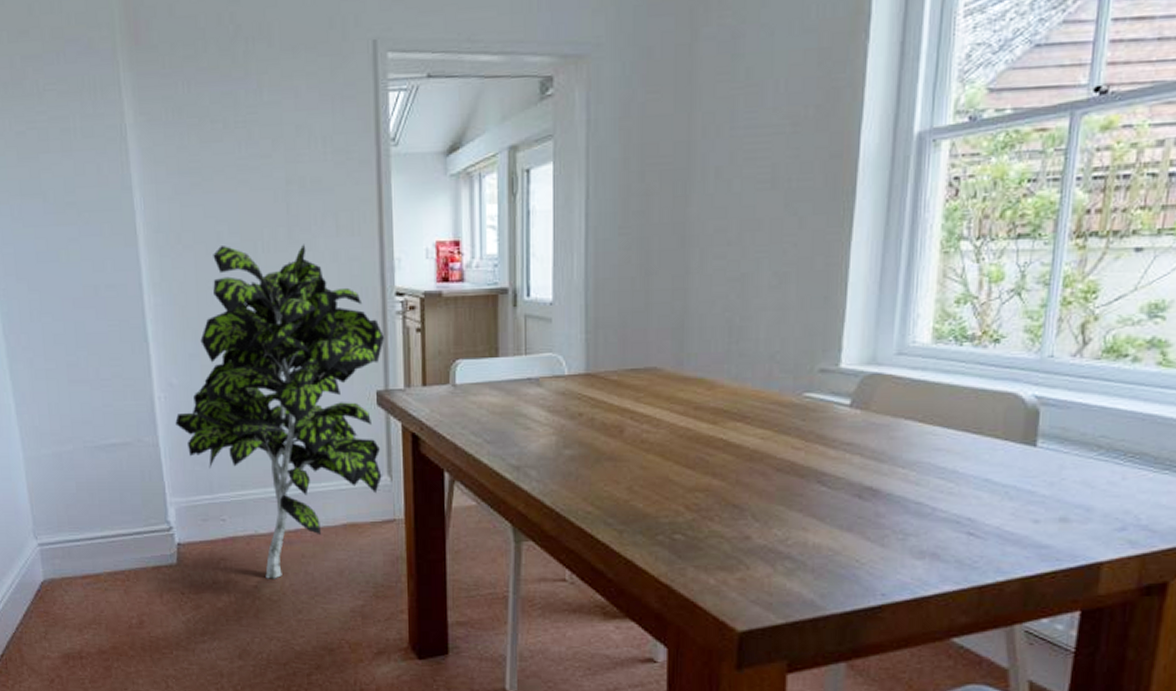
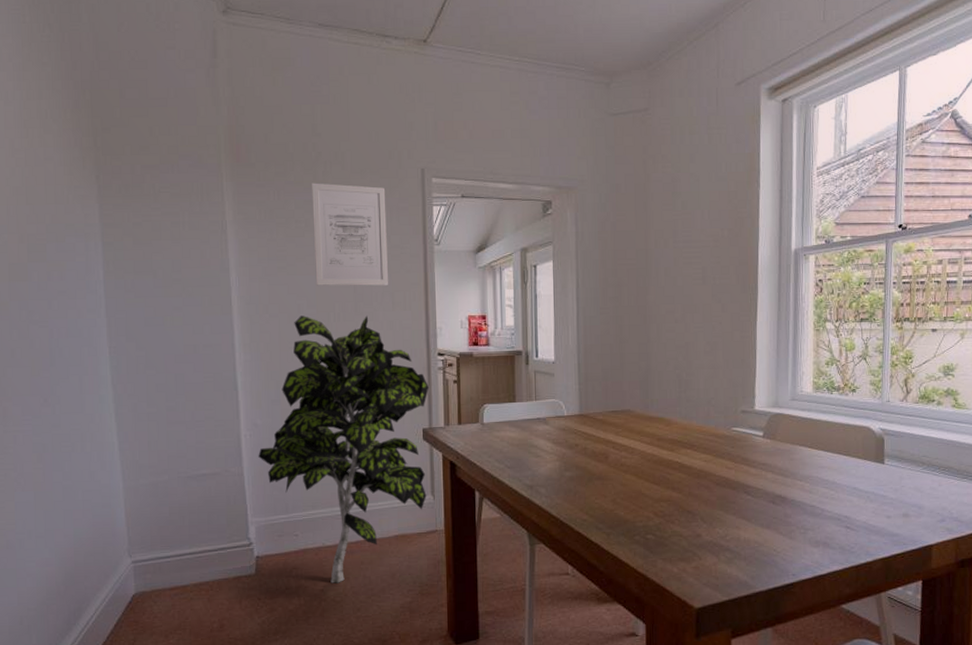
wall art: none [230,67,332,206] -> present [312,183,389,286]

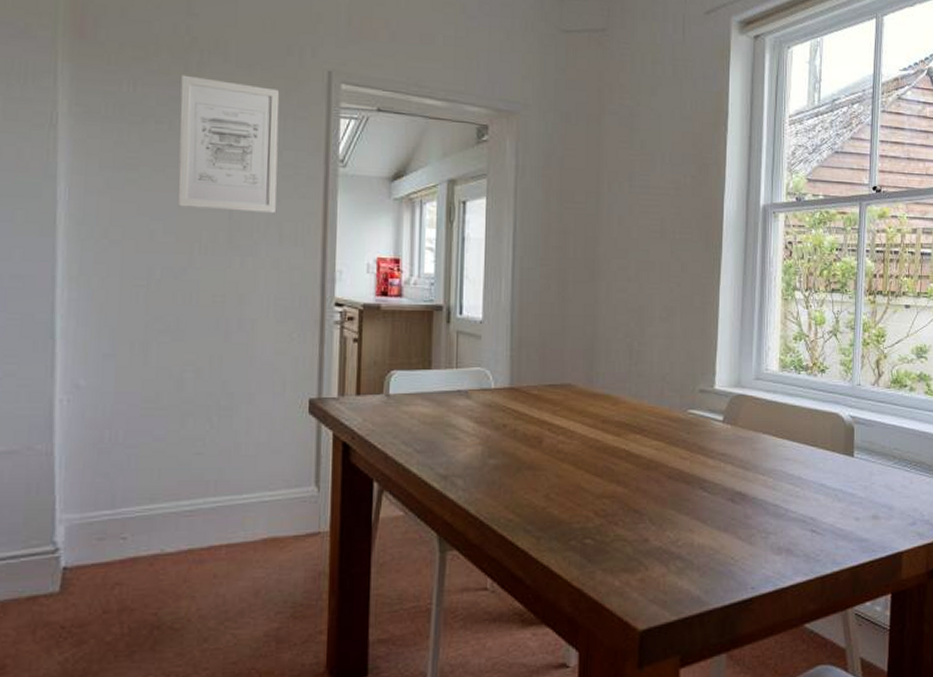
indoor plant: present [258,315,429,584] -> none [77,244,320,605]

